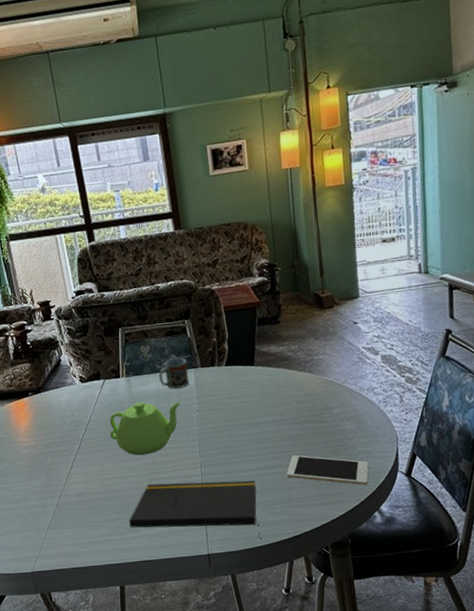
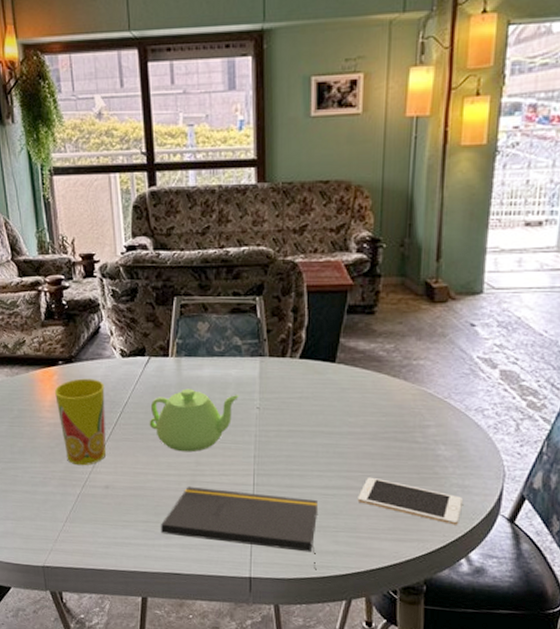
cup: none [27,404,76,480] -> present [54,378,105,466]
cup: present [159,358,190,389] -> none [217,341,253,379]

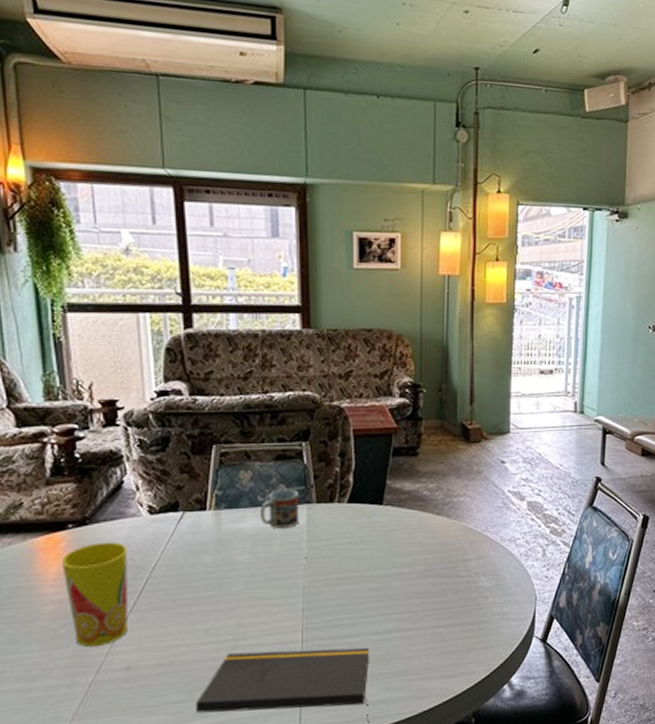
teapot: present [149,388,239,452] -> none [182,543,285,615]
cup: none [217,341,253,379] -> present [261,489,299,528]
cell phone: present [357,477,464,525] -> none [408,616,504,653]

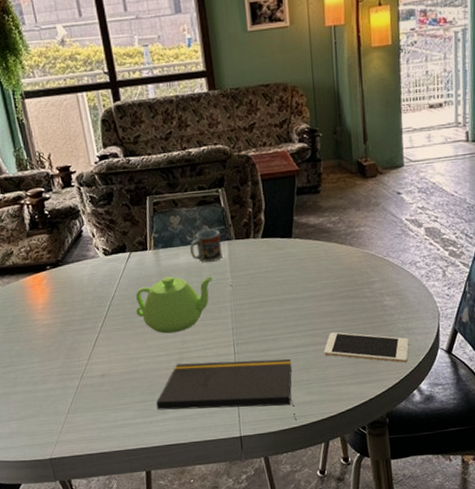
cup: present [60,542,127,648] -> none [45,278,99,360]
teapot: none [182,543,285,615] -> present [135,276,213,334]
cell phone: none [408,616,504,653] -> present [324,332,410,363]

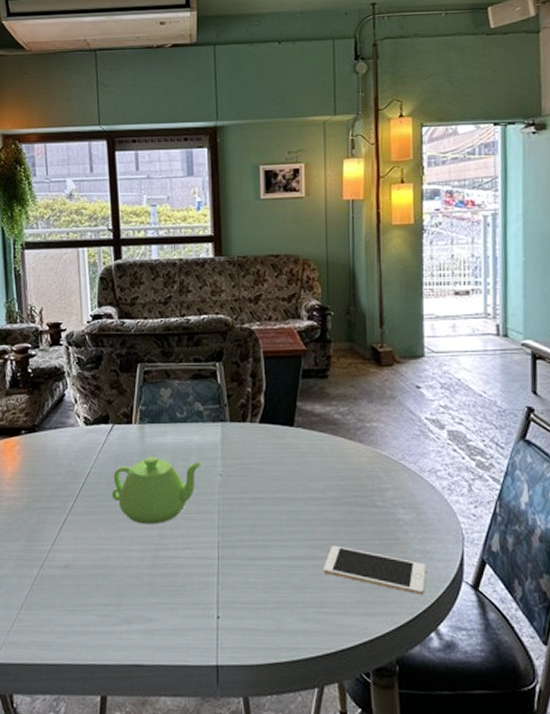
notepad: present [156,358,297,421] -> none [123,563,286,654]
cup: present [190,229,223,262] -> none [179,407,214,445]

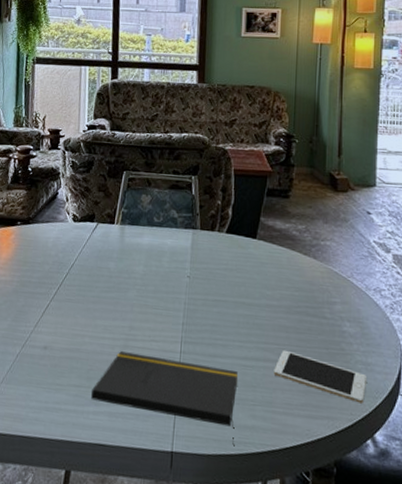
teapot: present [111,456,202,525] -> none [91,254,173,317]
notepad: none [123,563,286,654] -> present [91,351,238,447]

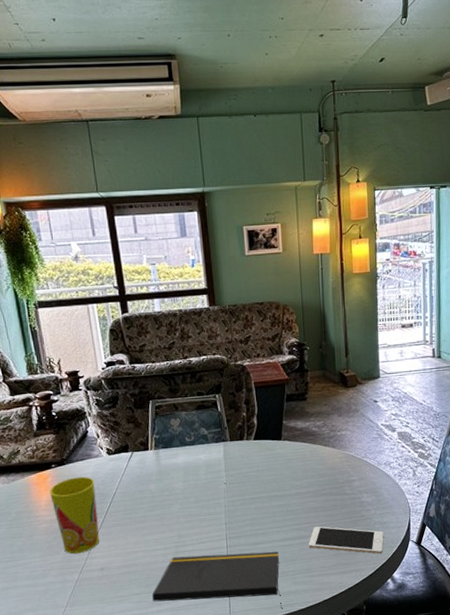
cup: none [9,239,55,325] -> present [49,476,99,555]

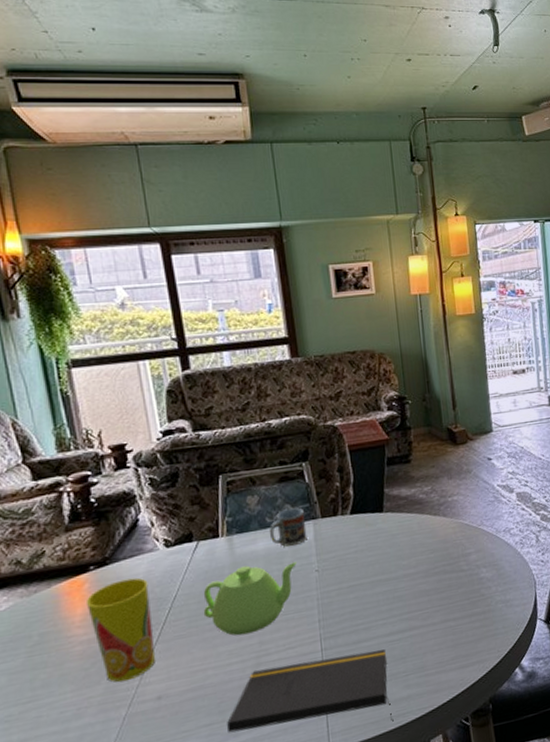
teapot: none [135,474,209,529] -> present [203,562,297,636]
cup: none [188,431,218,462] -> present [270,508,307,547]
cell phone: present [308,526,385,554] -> none [421,610,509,641]

